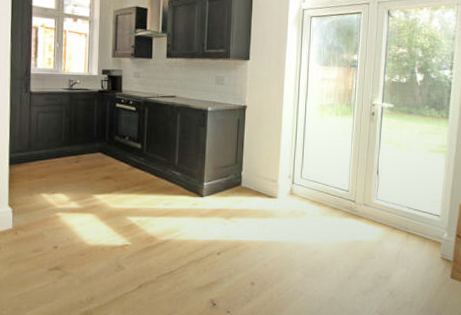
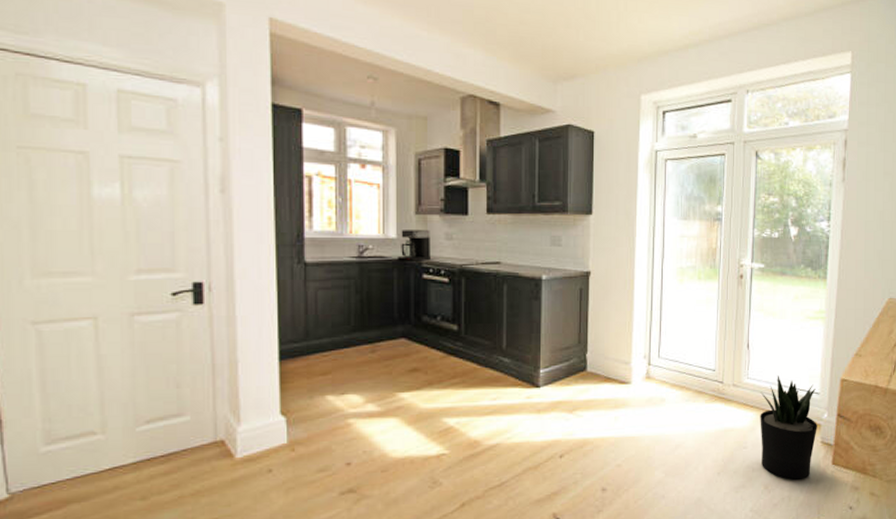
planter: none [386,198,438,289] -> present [760,375,817,480]

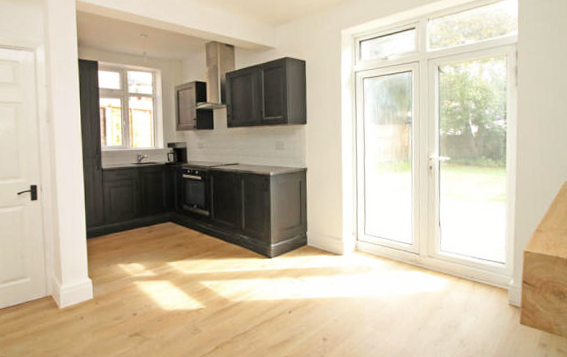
planter: present [760,375,817,480] -> none [452,248,505,336]

